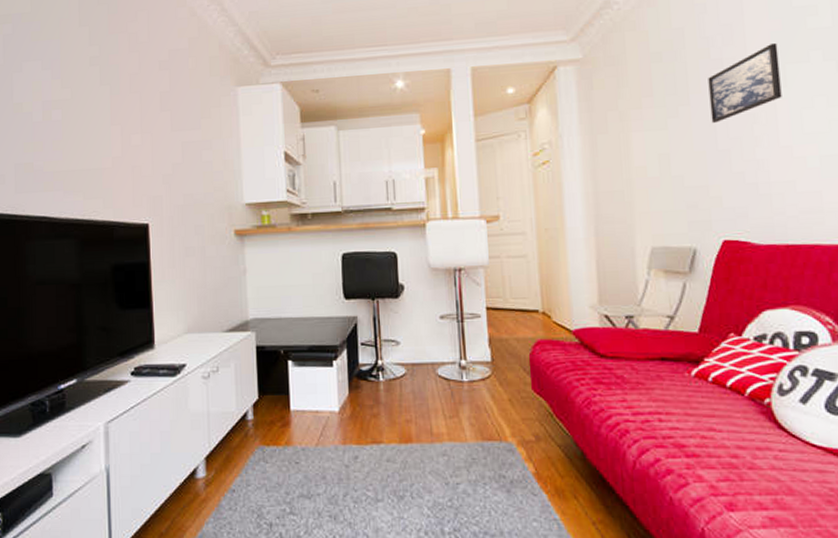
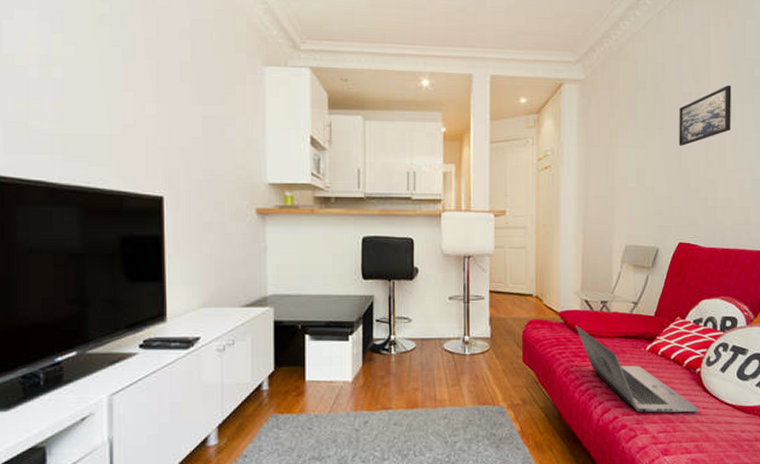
laptop: none [595,345,774,456] -> present [576,325,699,413]

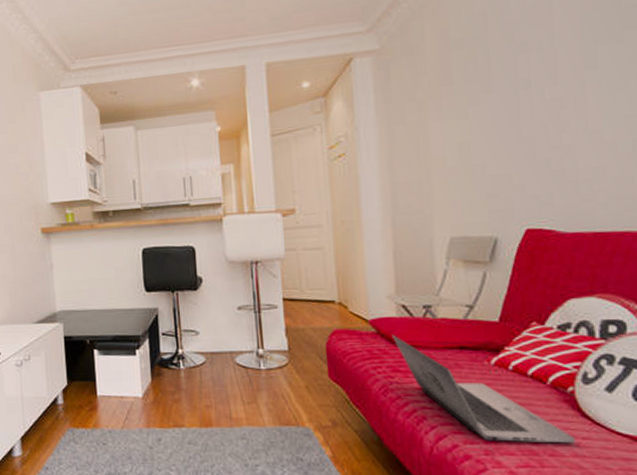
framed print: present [679,85,731,146] -> none [512,23,592,110]

